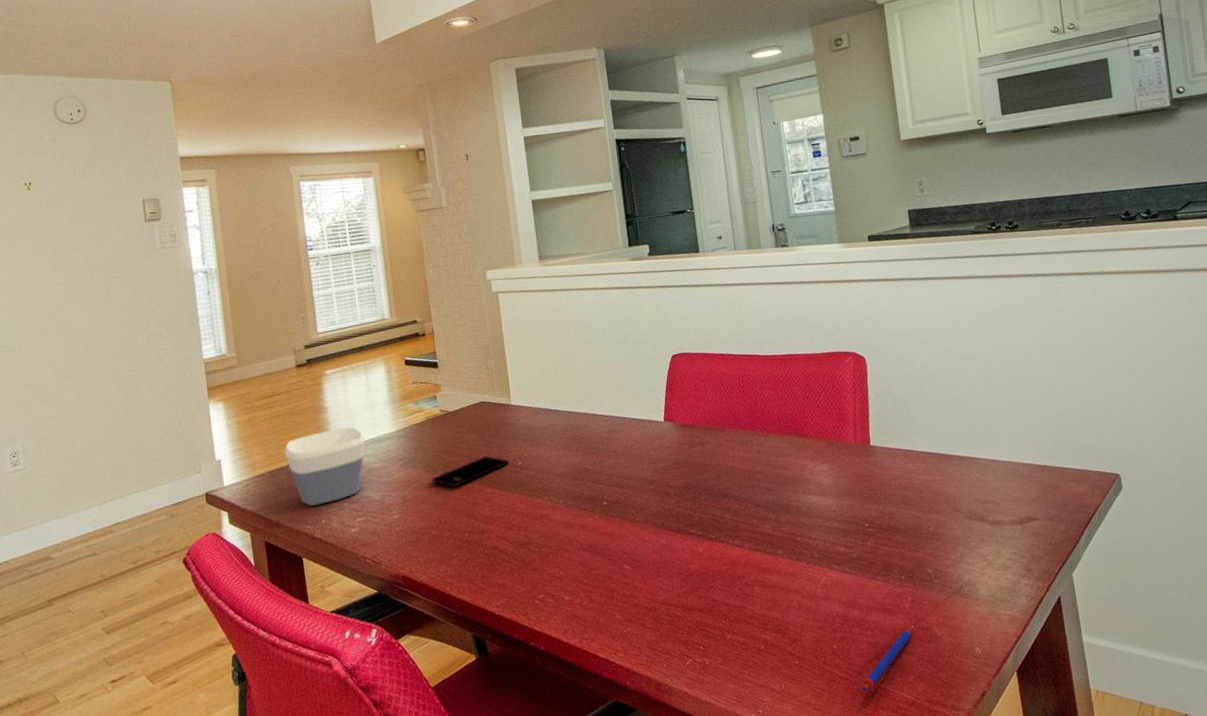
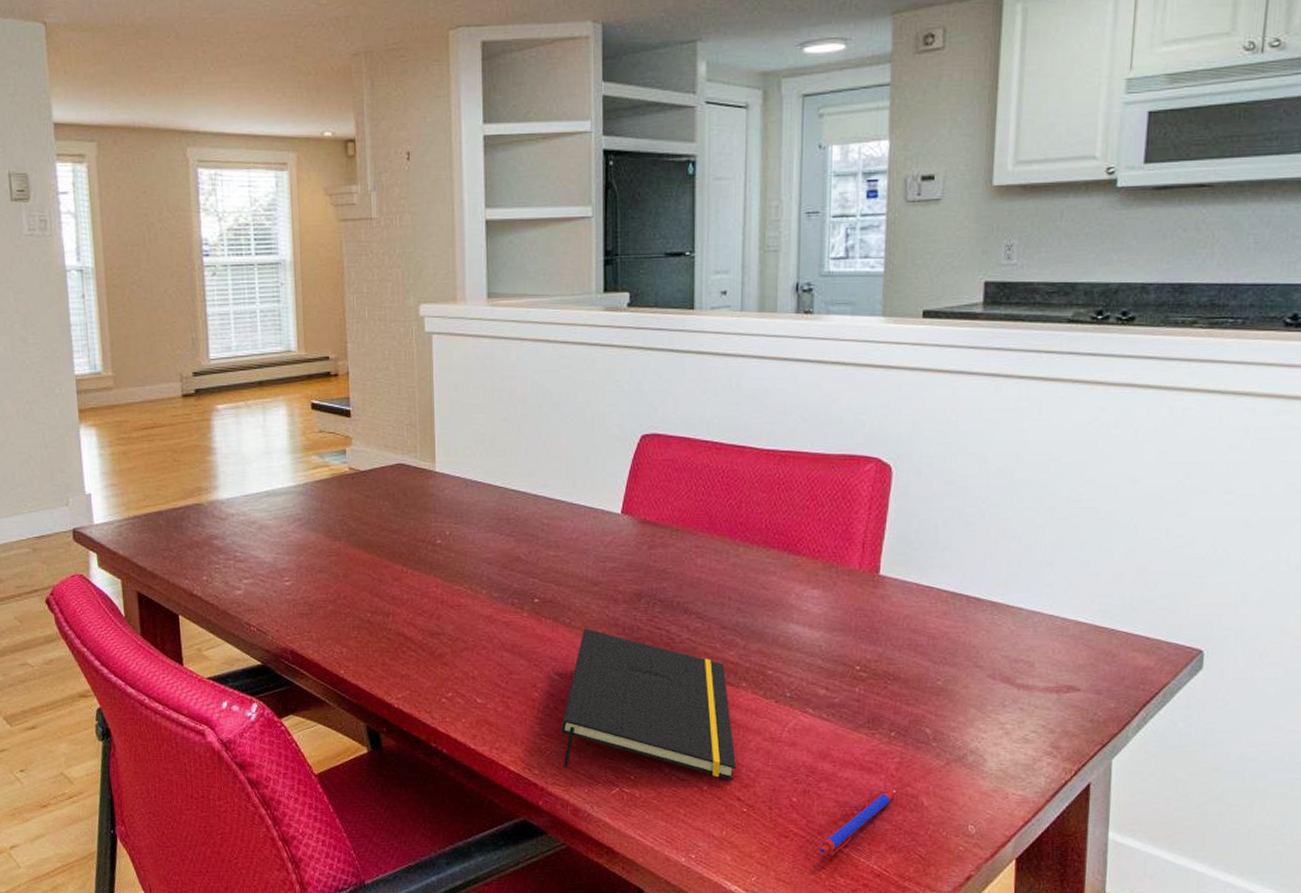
bowl: present [284,427,365,506] -> none [163,473,258,560]
smartphone: present [431,455,509,488] -> none [332,527,426,560]
notepad: none [637,522,784,648] -> present [561,629,736,781]

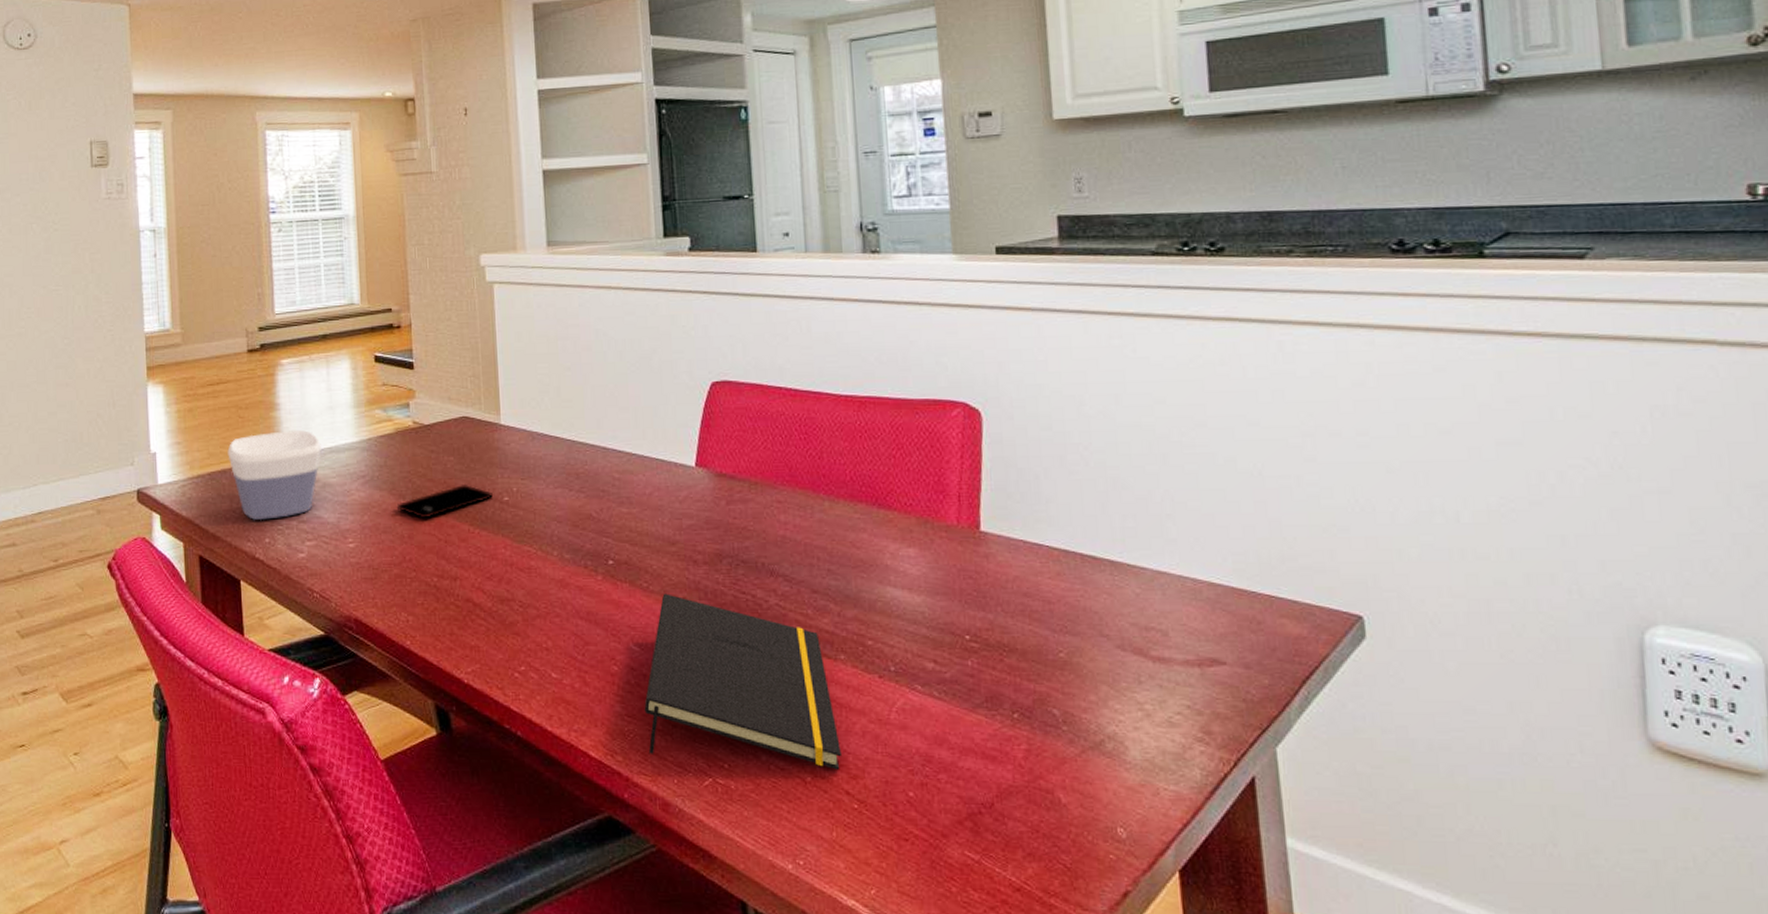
bowl: none [163,473,258,560] -> present [227,429,321,521]
smartphone: none [332,527,426,560] -> present [396,483,493,519]
pen: present [820,790,895,857] -> none [946,783,1027,865]

